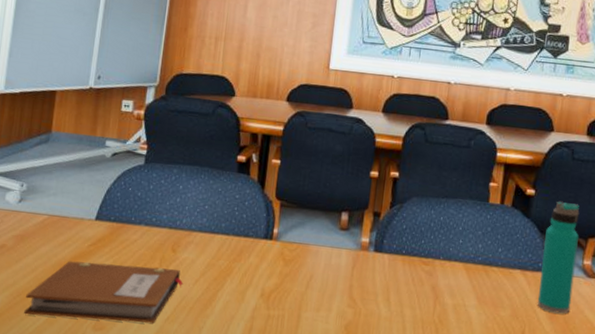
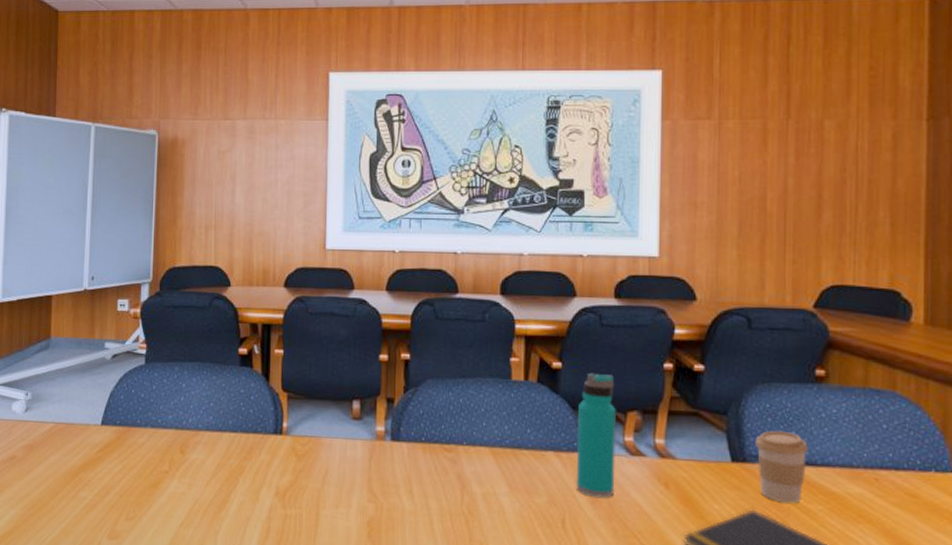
notebook: present [24,261,184,324] -> none [39,468,195,529]

